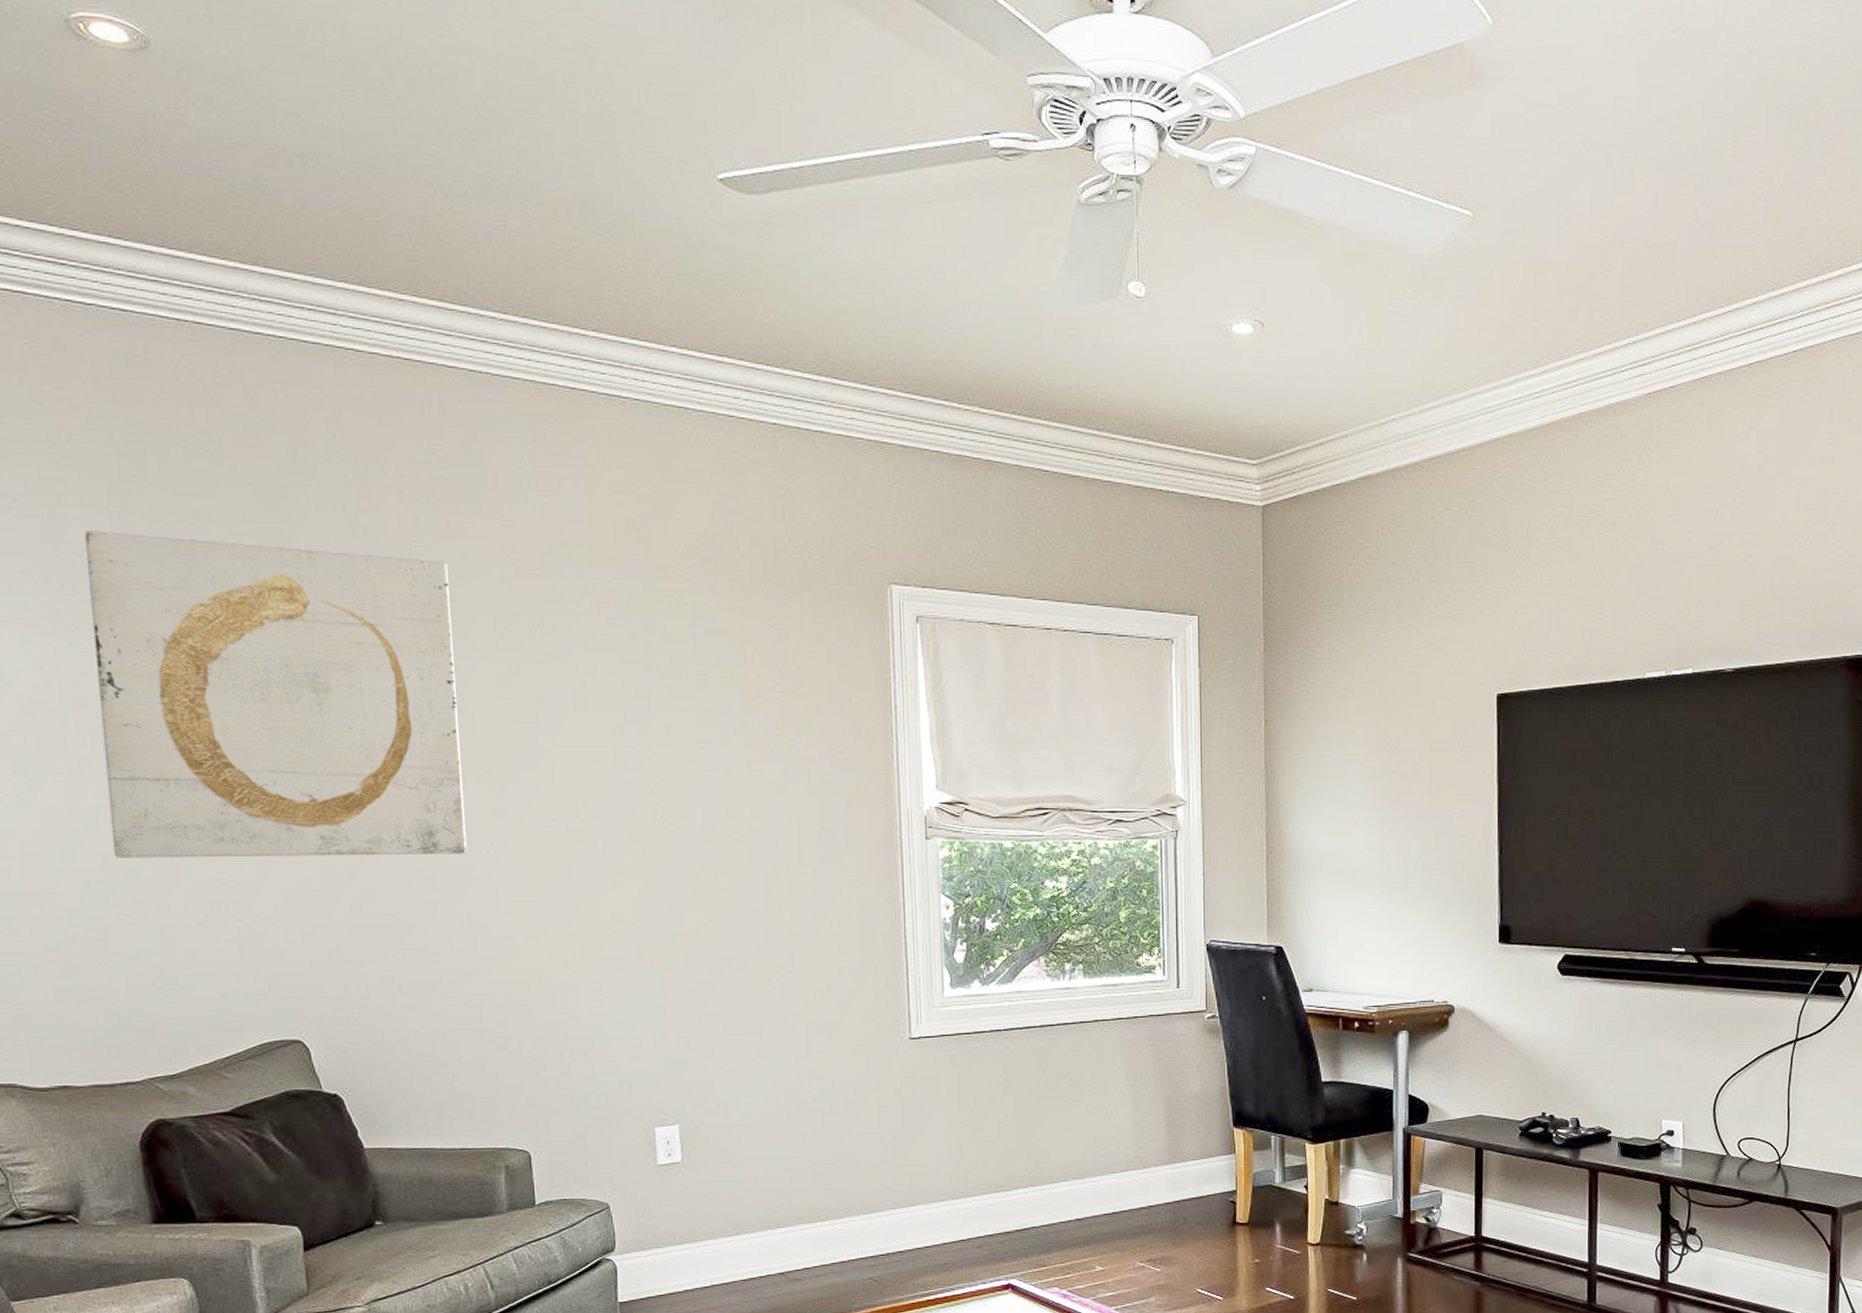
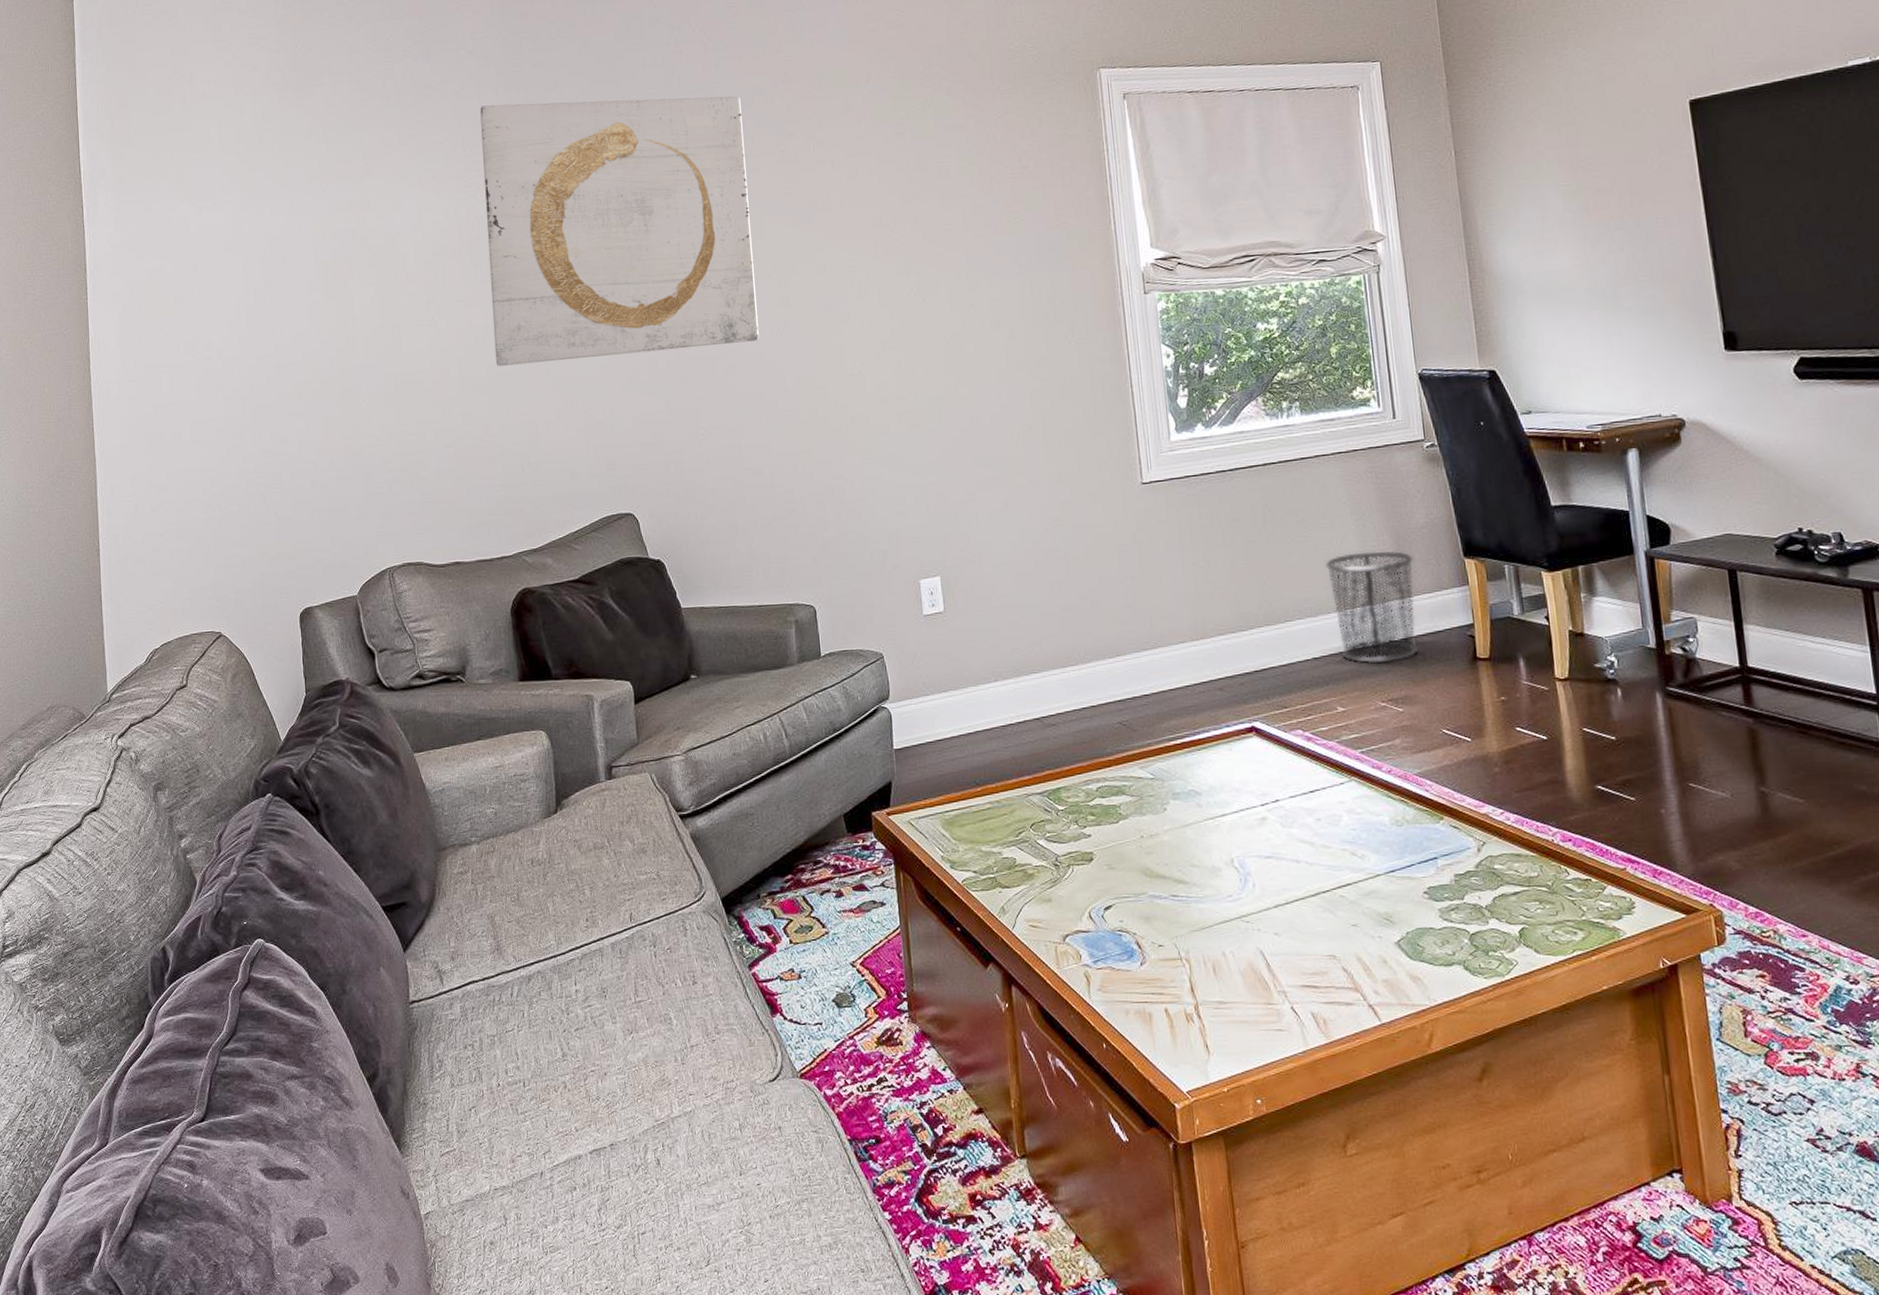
waste bin: none [1096,1117,1184,1226] -> present [1325,551,1417,664]

